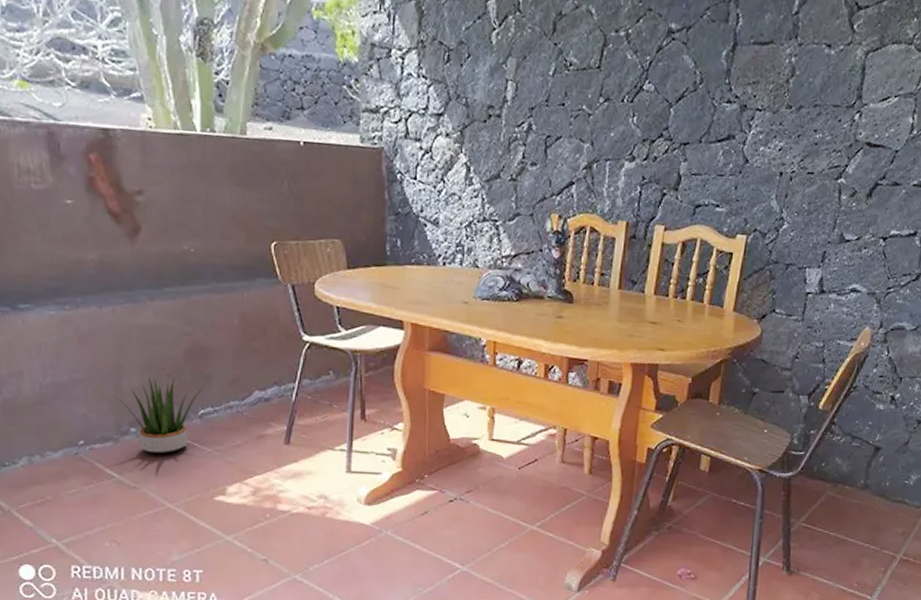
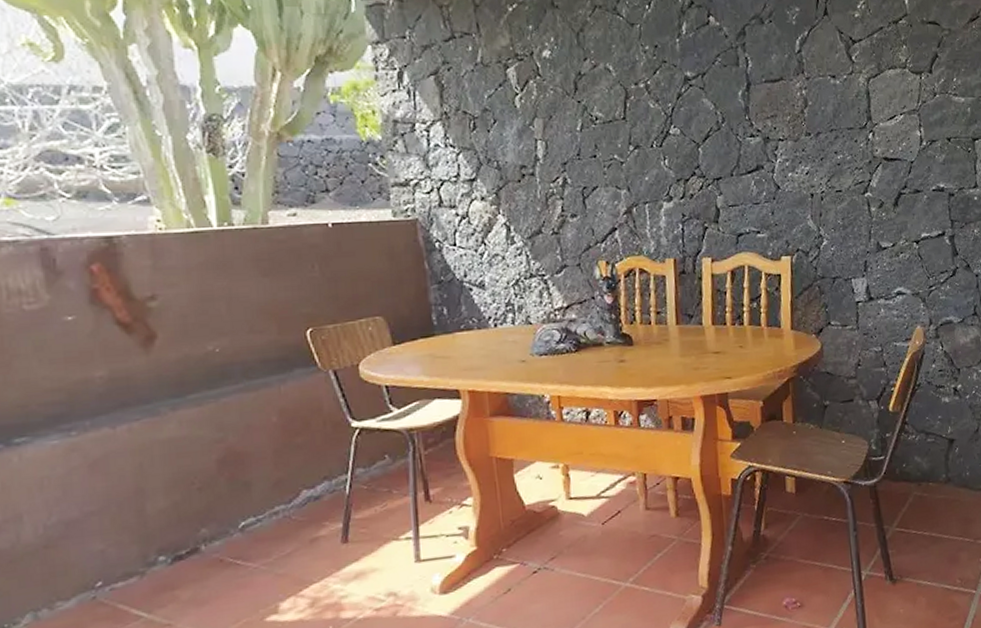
potted plant: present [113,376,204,454] -> none [135,490,244,582]

